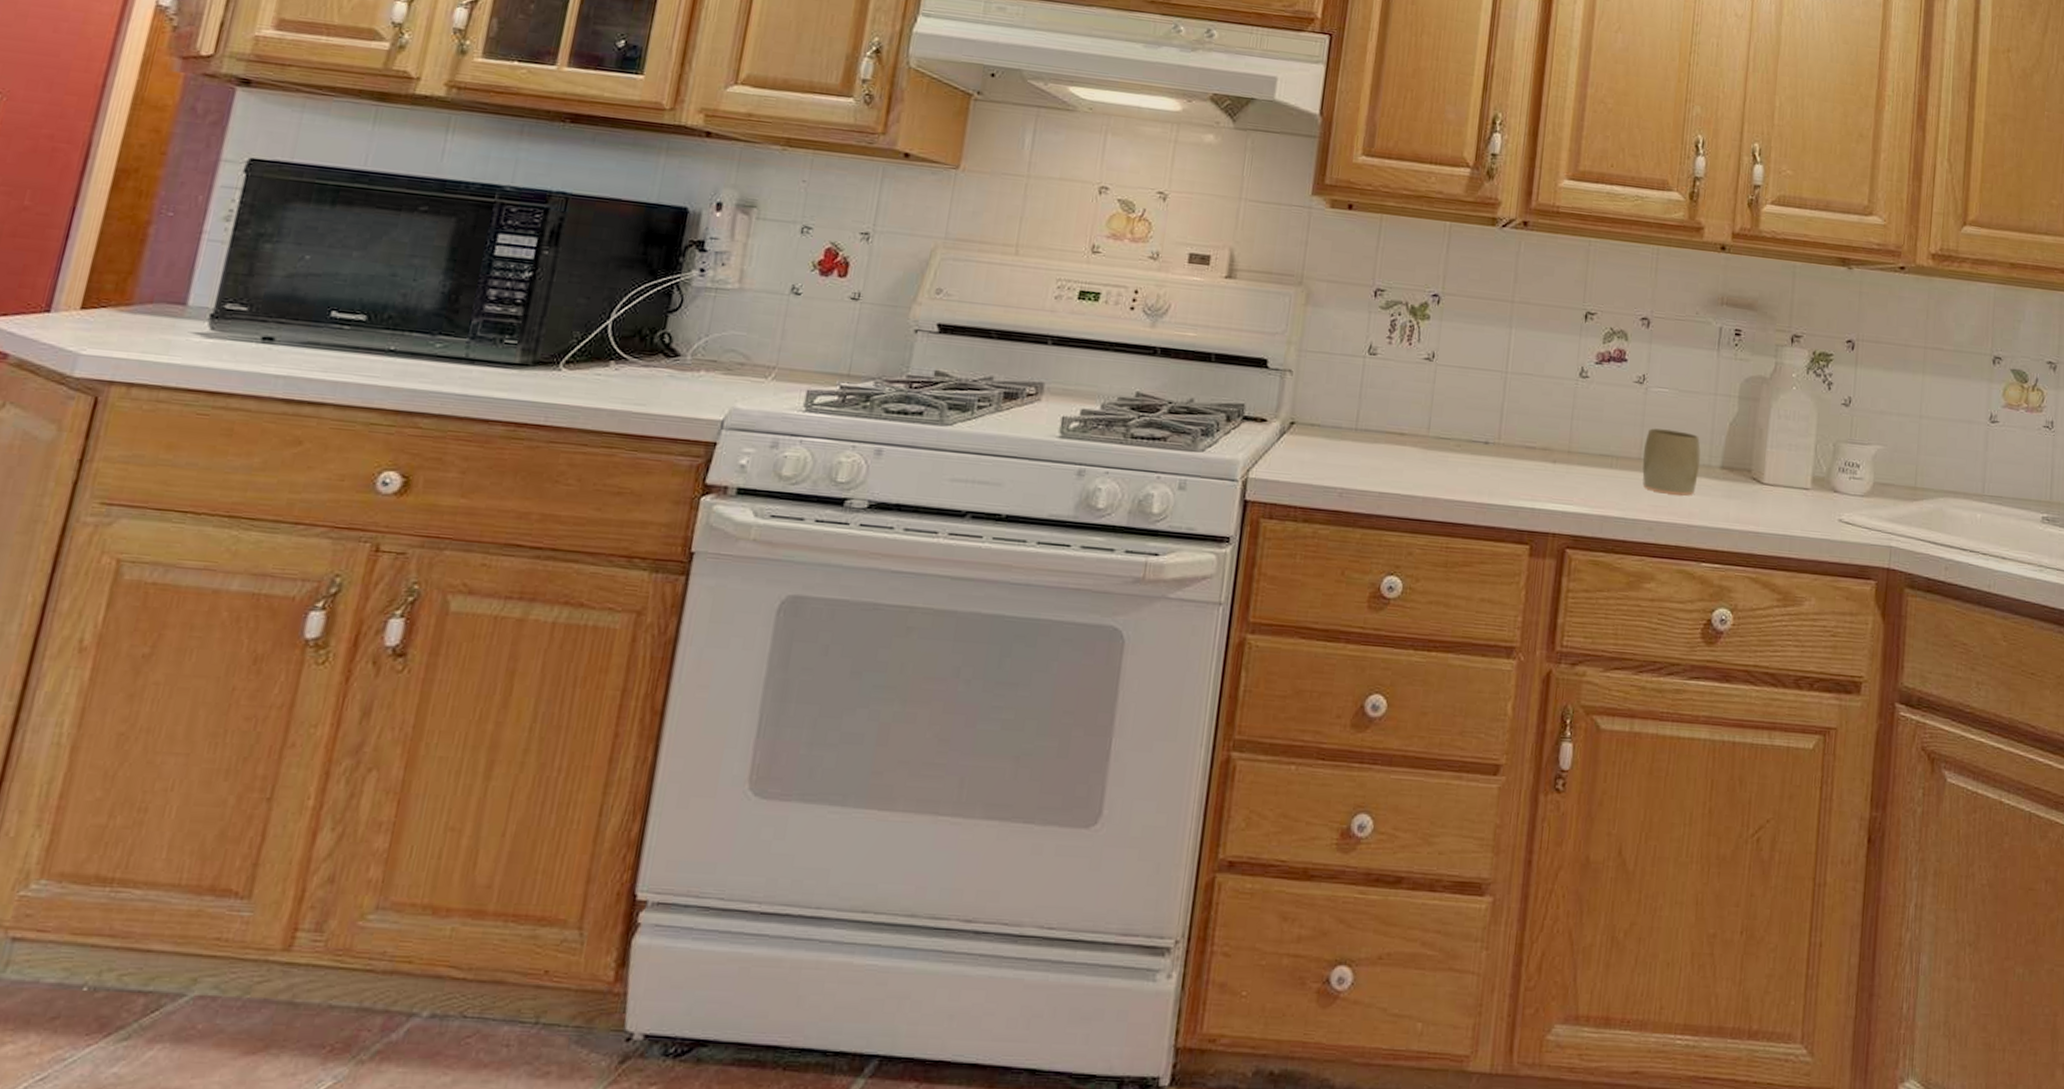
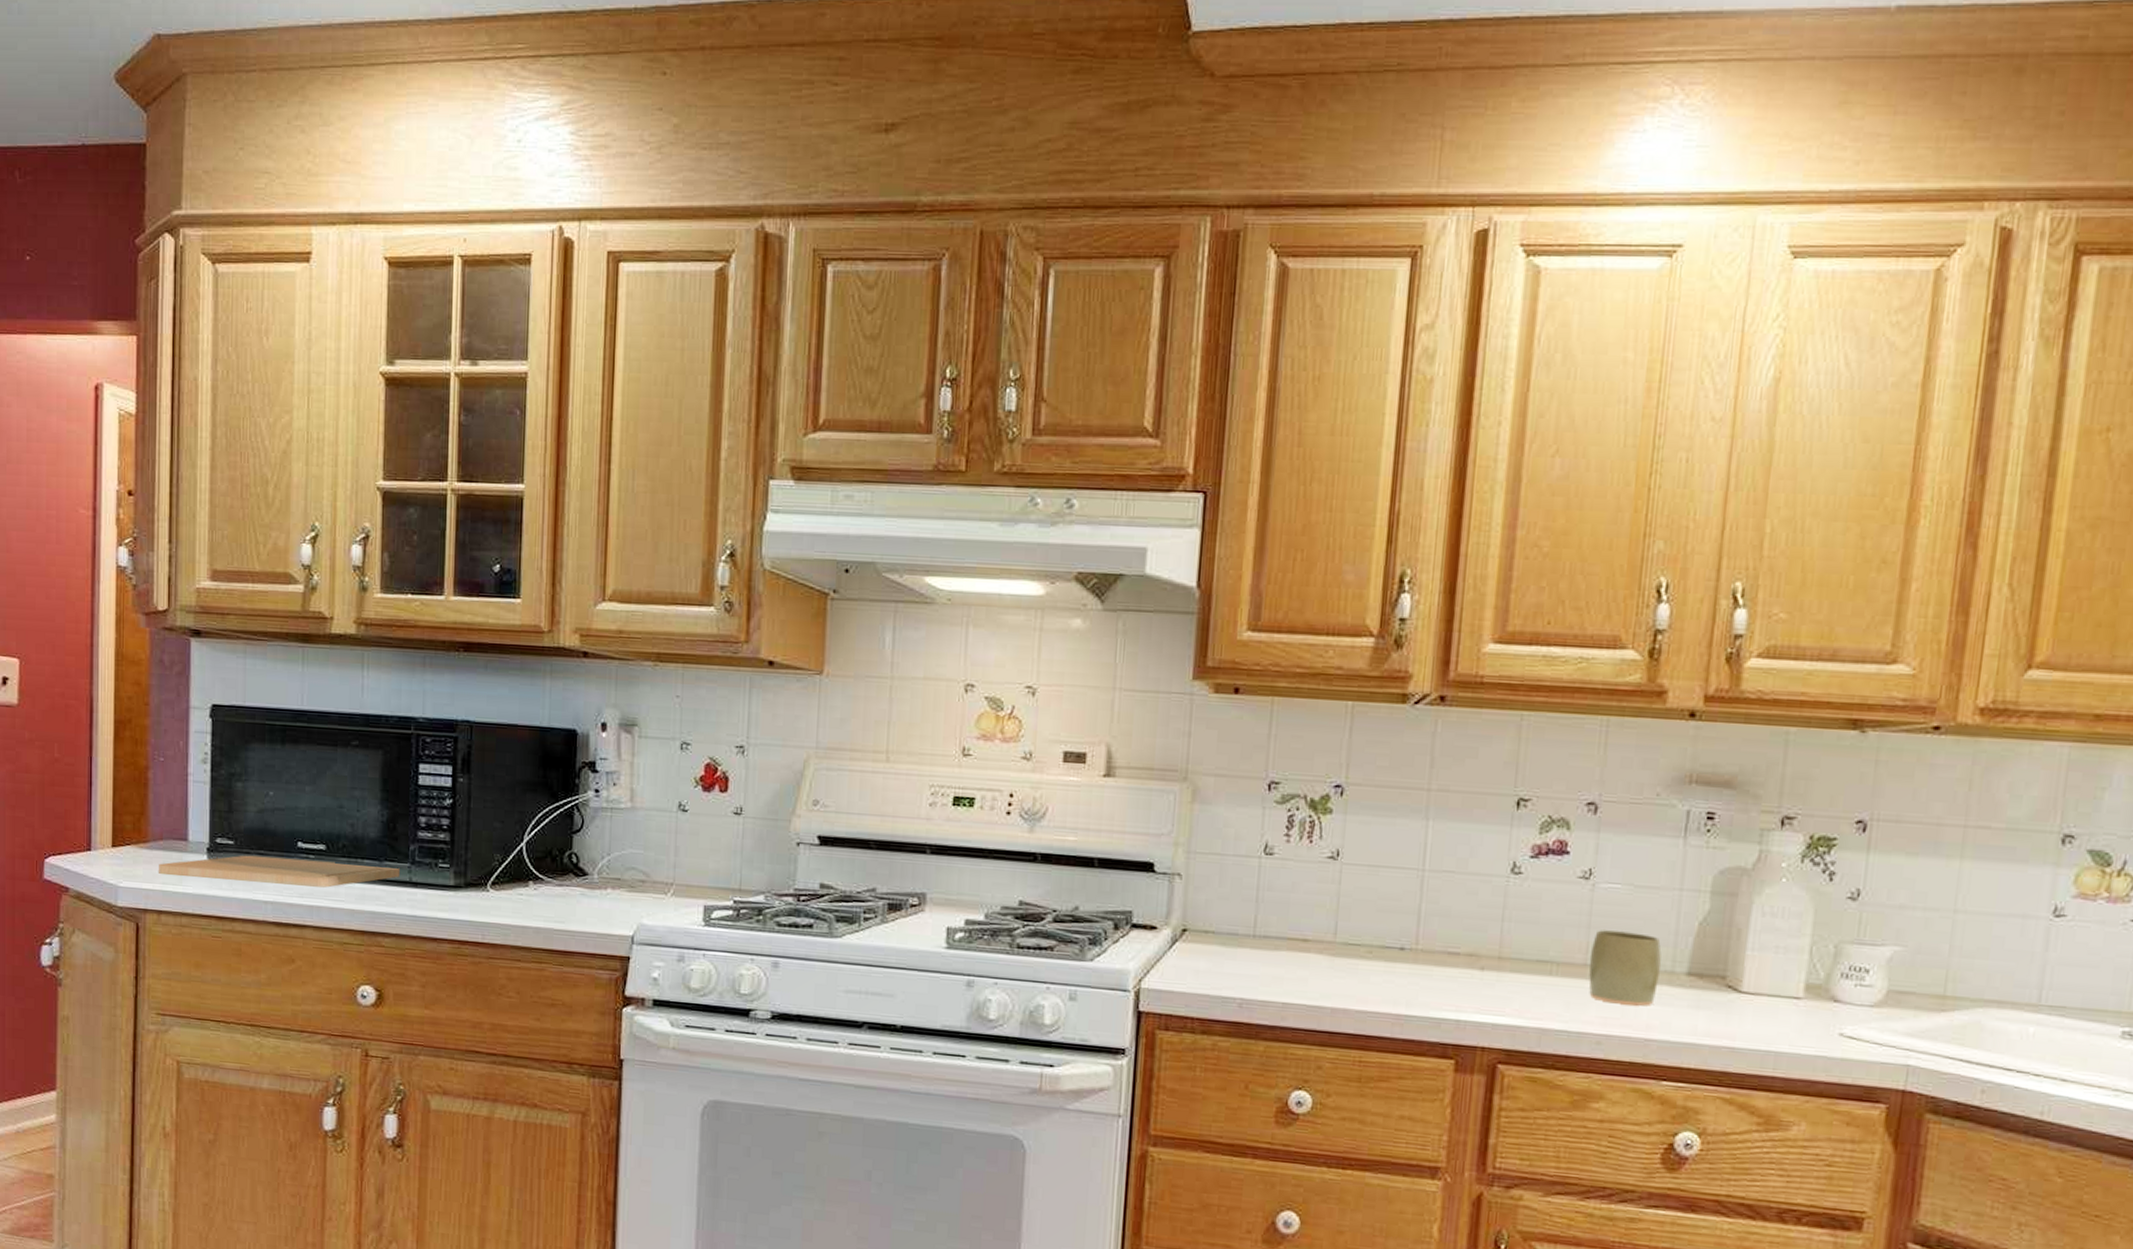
cutting board: none [139,323,456,362] -> present [159,855,400,888]

